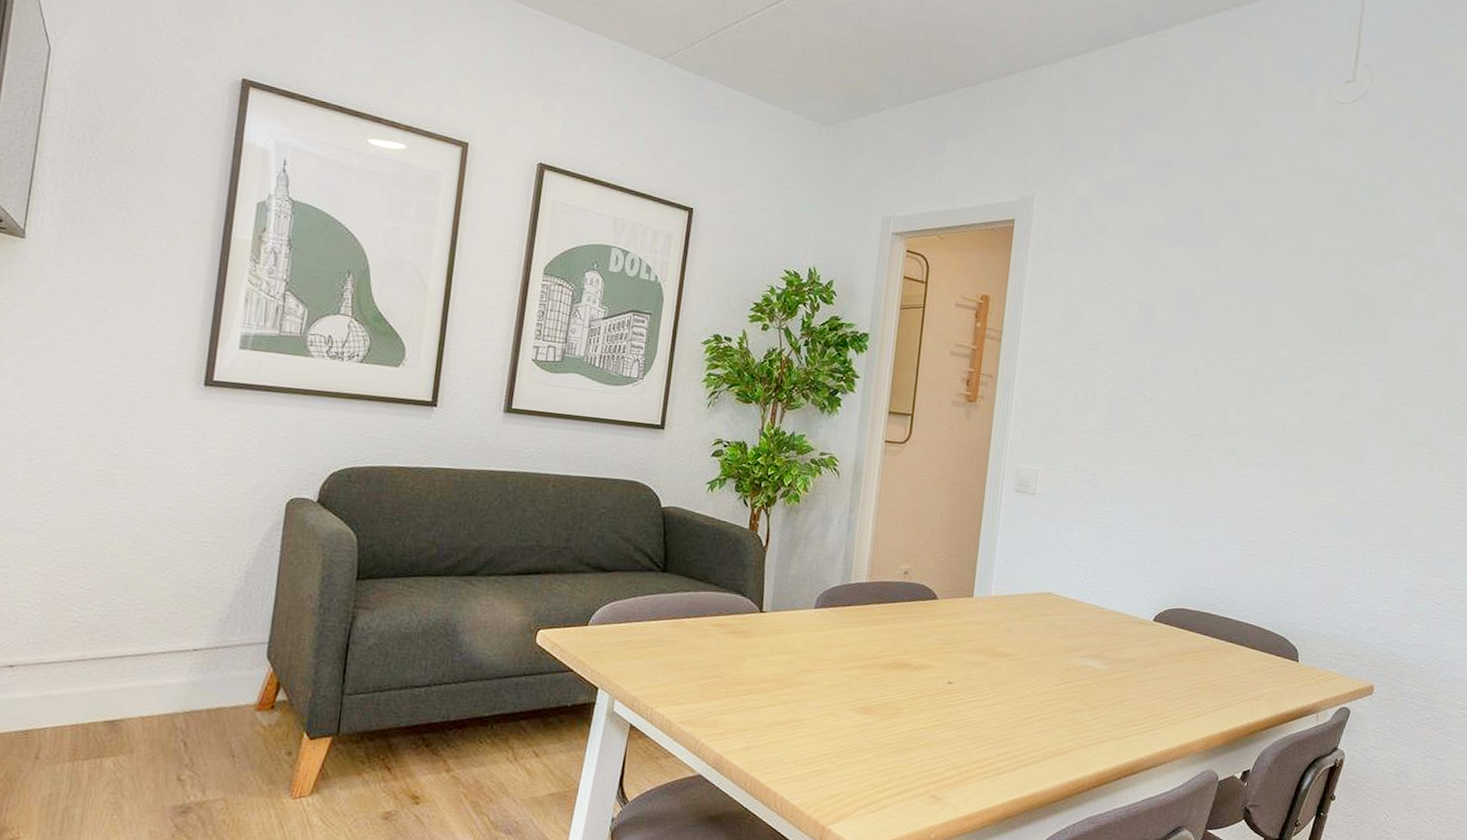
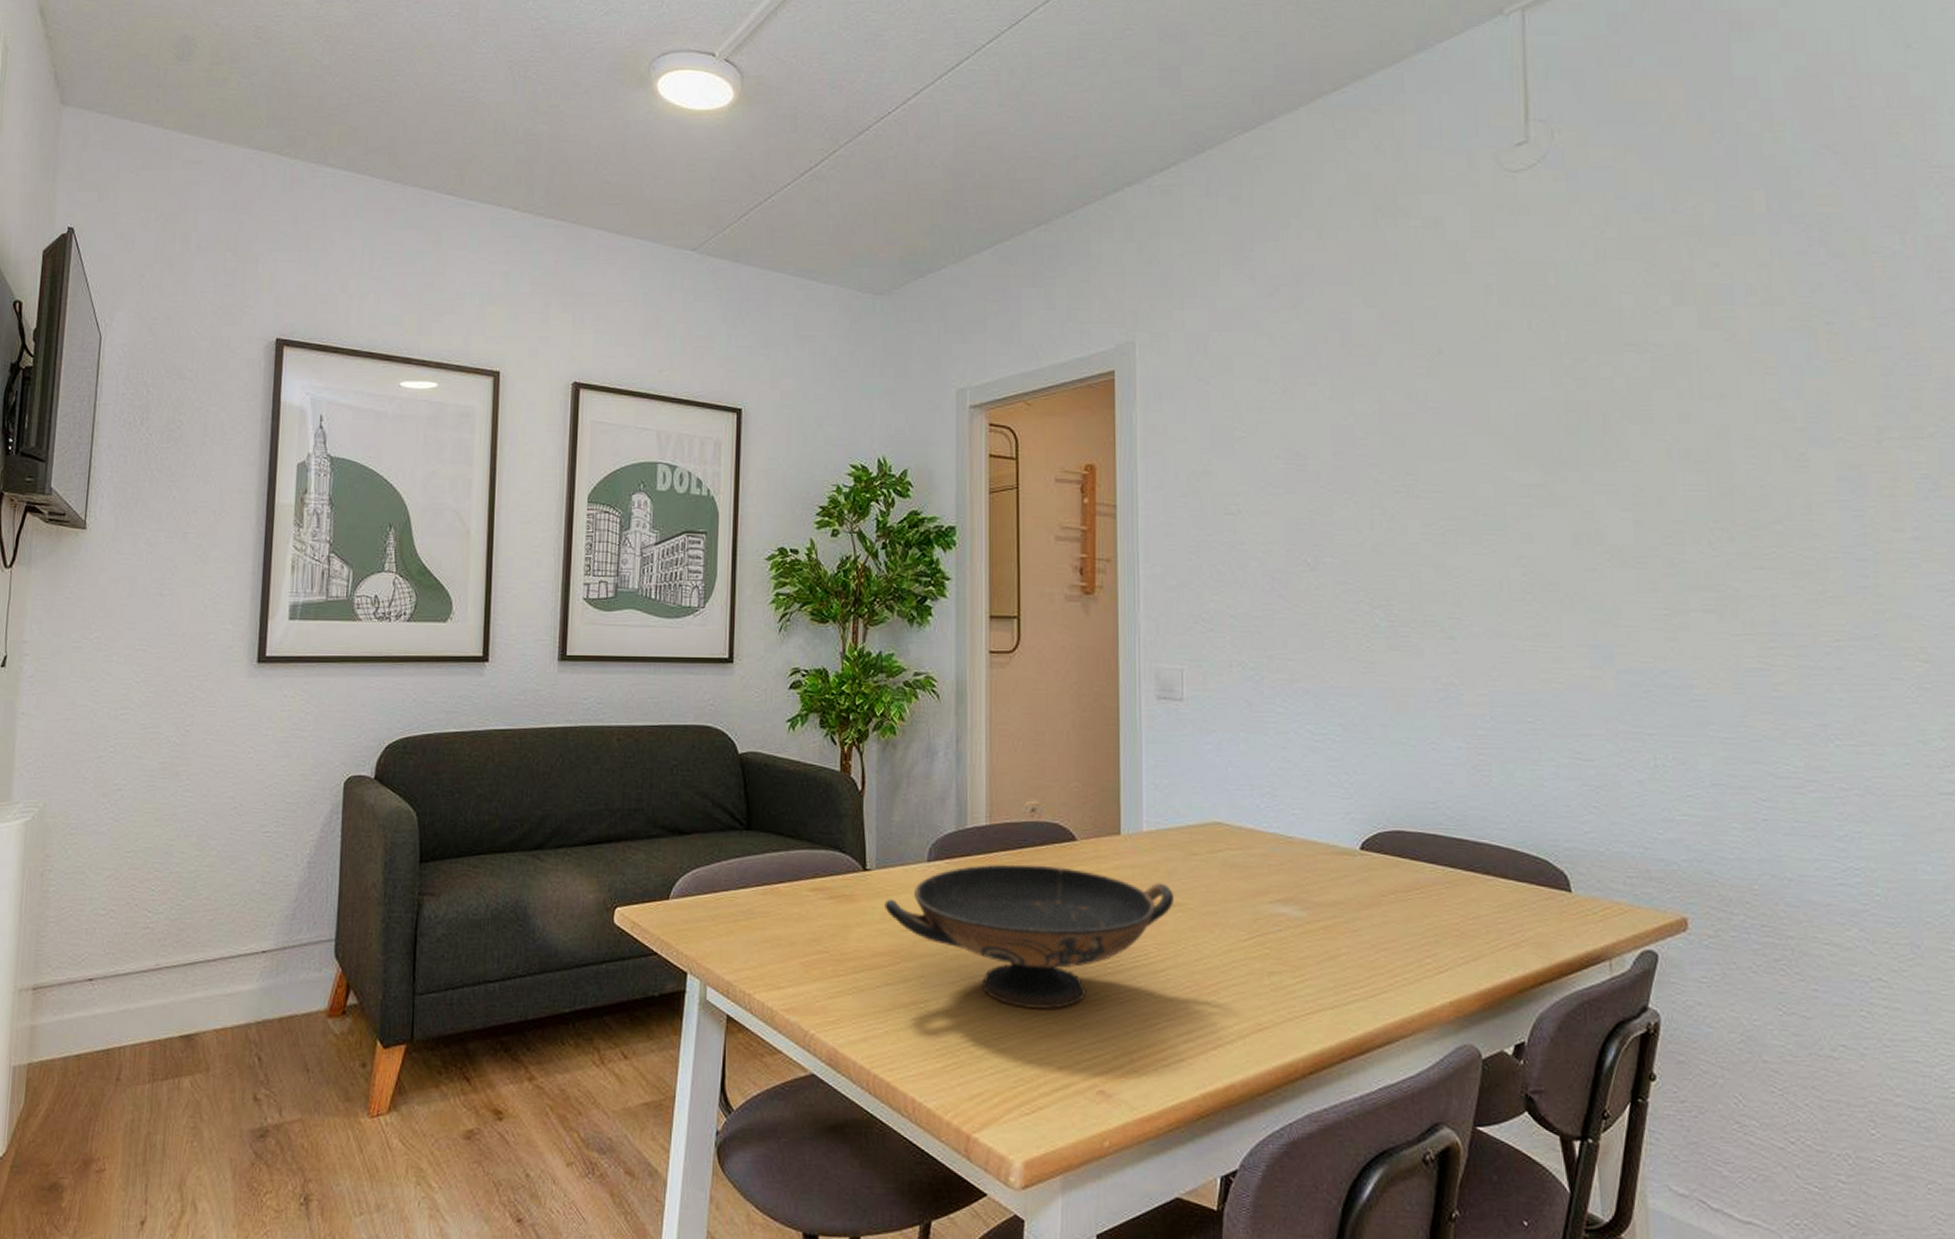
decorative bowl: none [774,614,1009,731] -> present [884,864,1175,1010]

